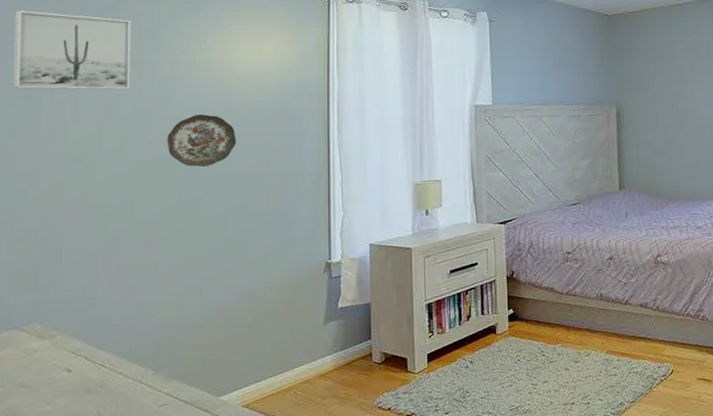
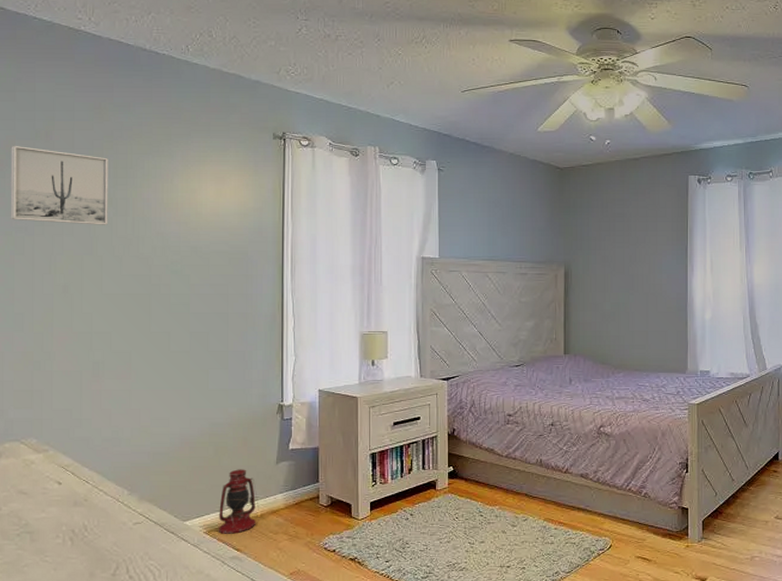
decorative plate: present [167,114,236,168] -> none [139,253,200,304]
lantern: none [258,333,305,406] -> present [218,469,259,534]

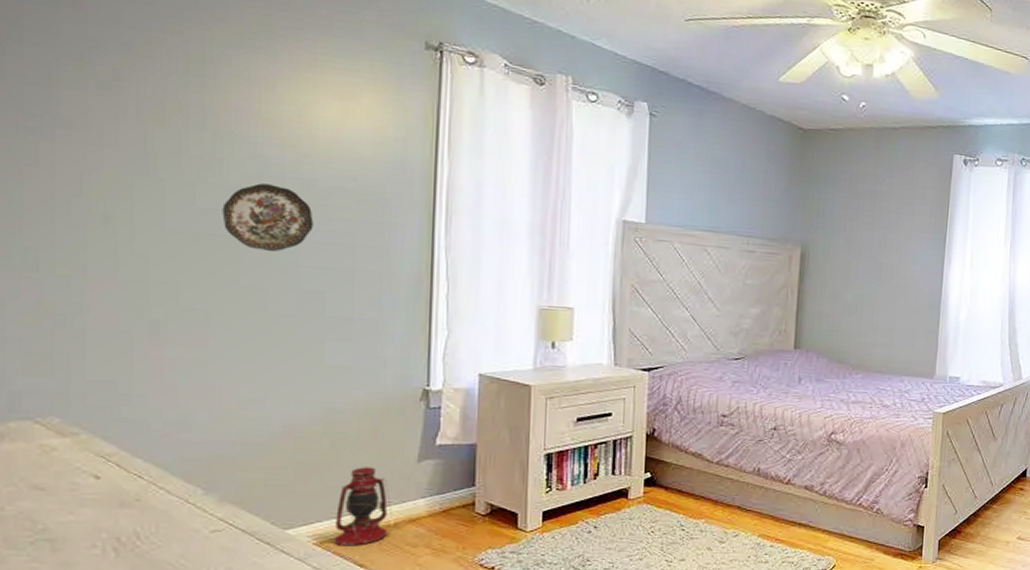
wall art: present [10,145,108,225] -> none [15,10,175,139]
decorative plate: none [139,253,200,304] -> present [222,183,314,252]

